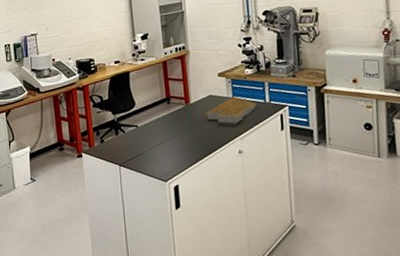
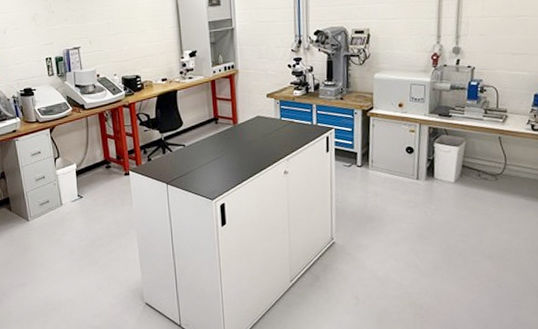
architectural model: present [205,96,258,124] -> none [253,117,305,145]

